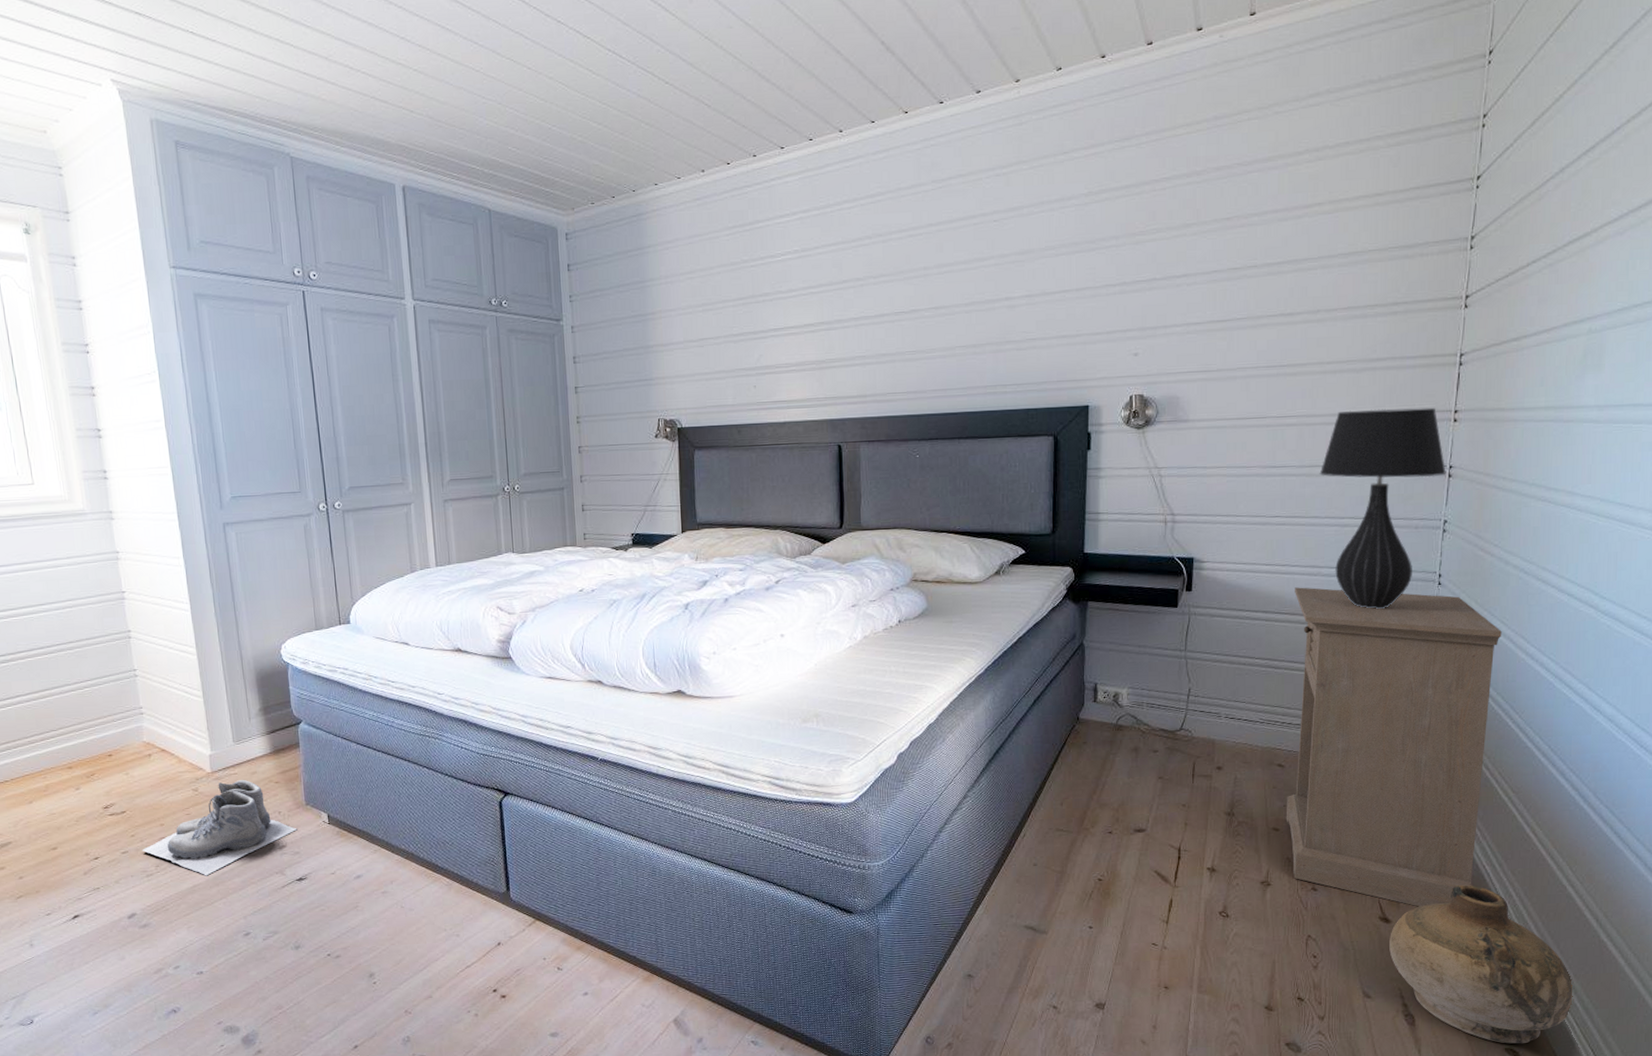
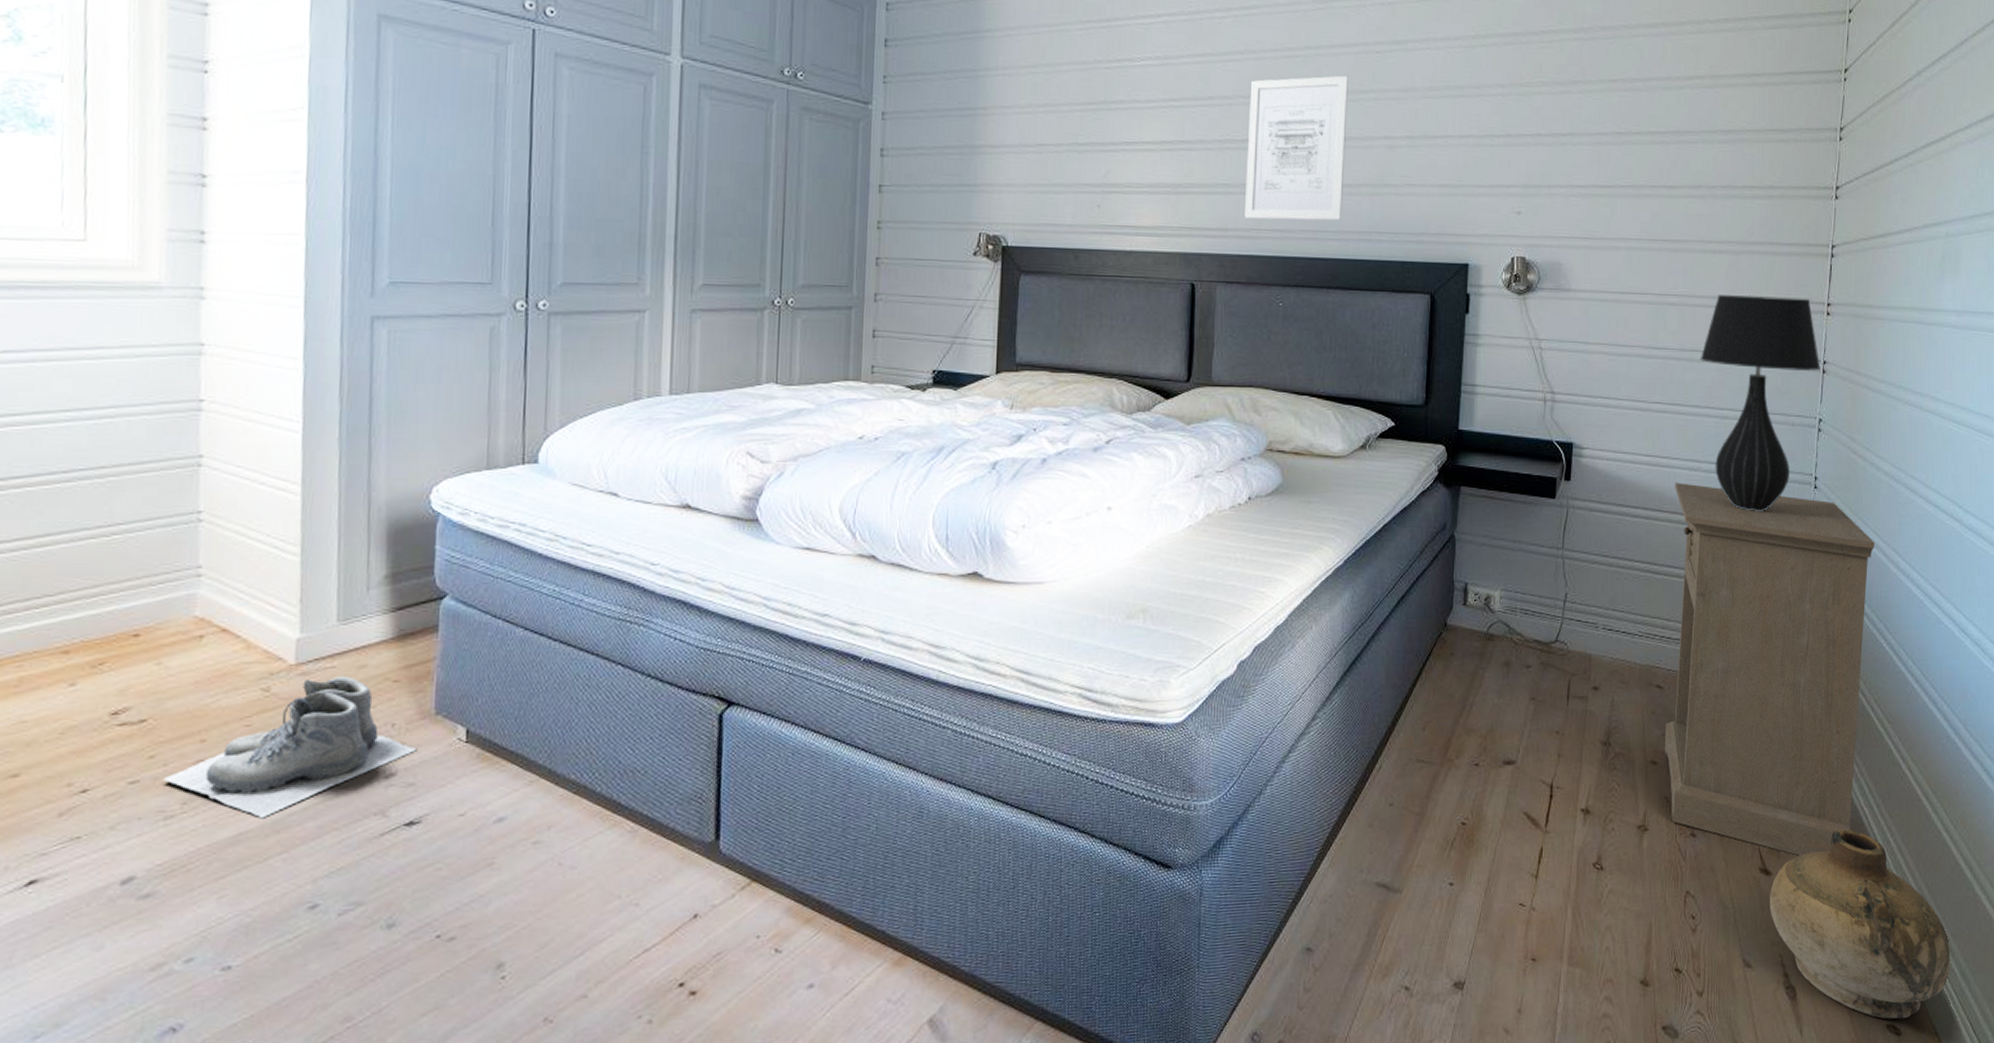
wall art: none [879,246,969,384] -> present [1245,75,1348,221]

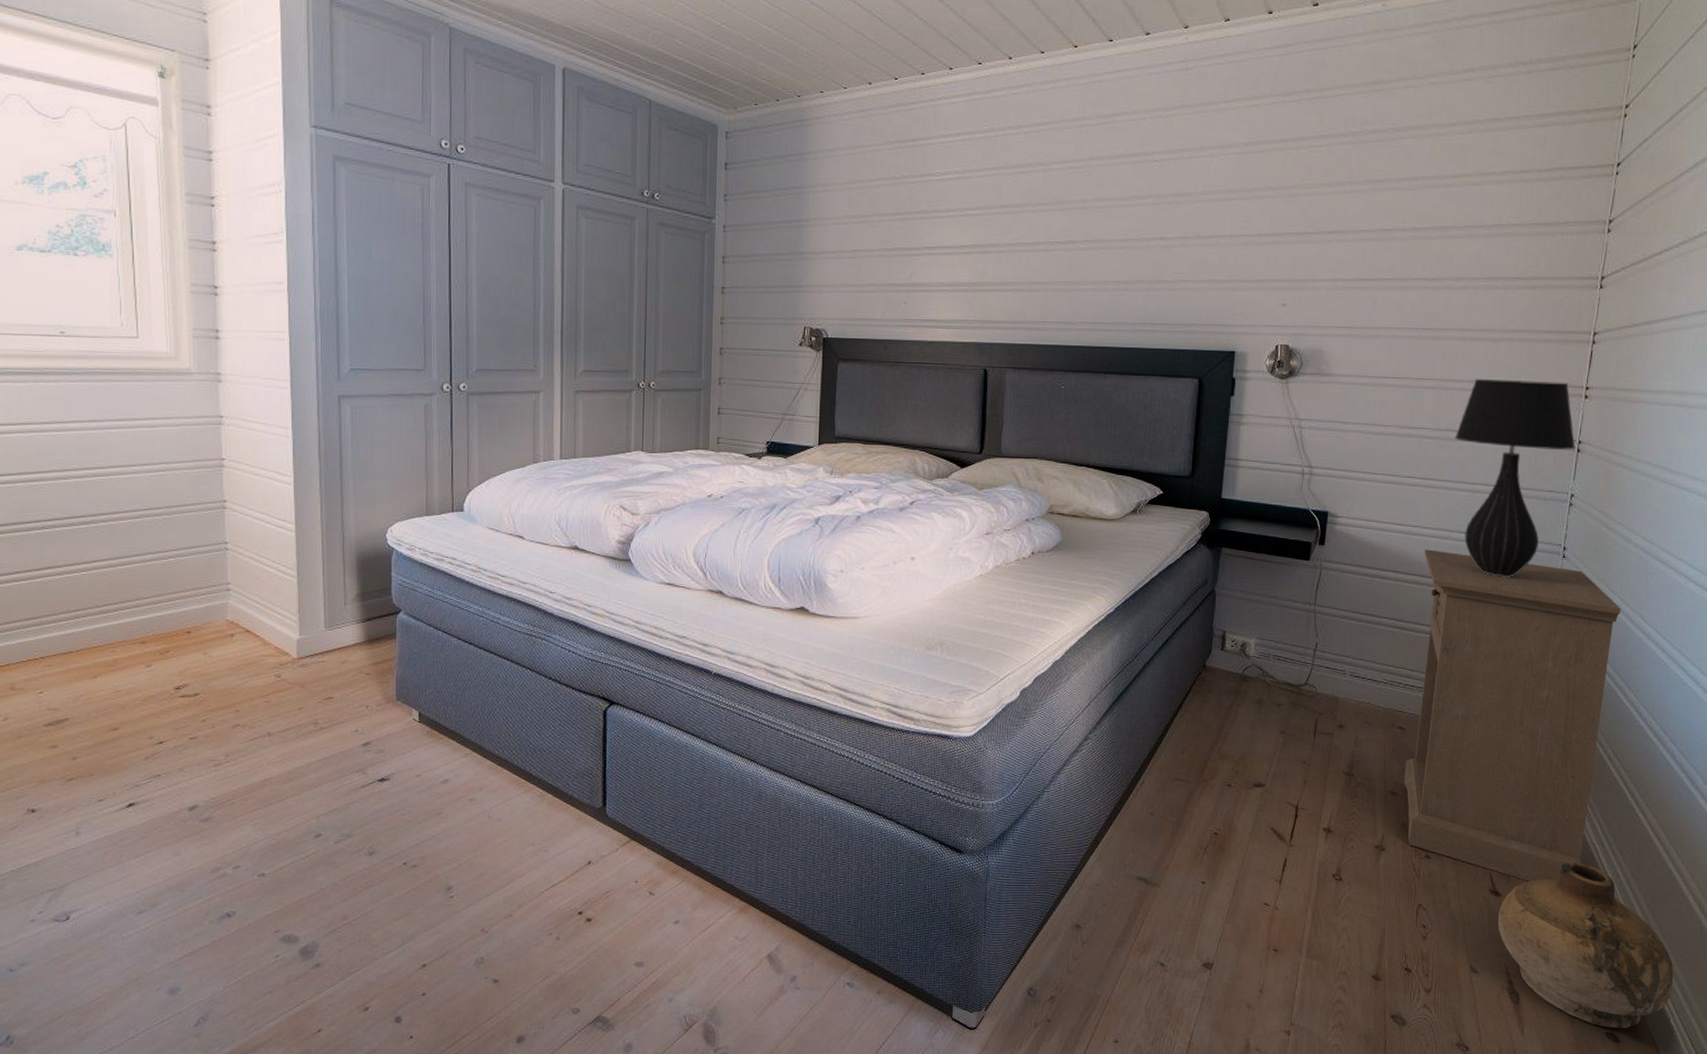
boots: present [162,675,417,819] -> none [212,668,385,770]
wall art: present [1245,75,1348,221] -> none [1032,183,1128,314]

